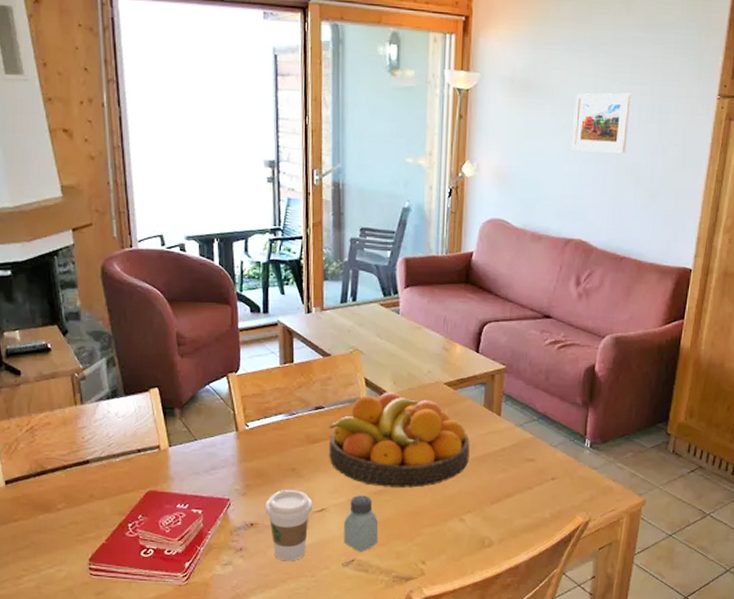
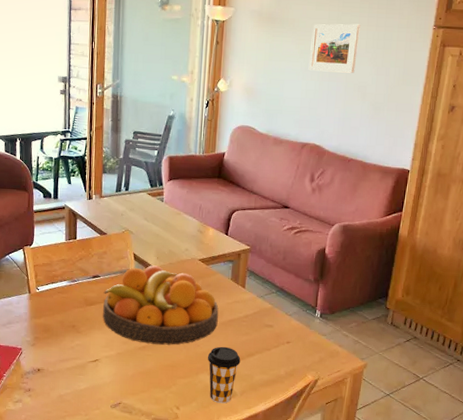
coffee cup: present [266,490,313,562] -> none [50,343,88,402]
saltshaker: present [344,495,379,553] -> none [112,349,142,397]
coffee cup: none [458,486,498,555] -> present [208,346,241,404]

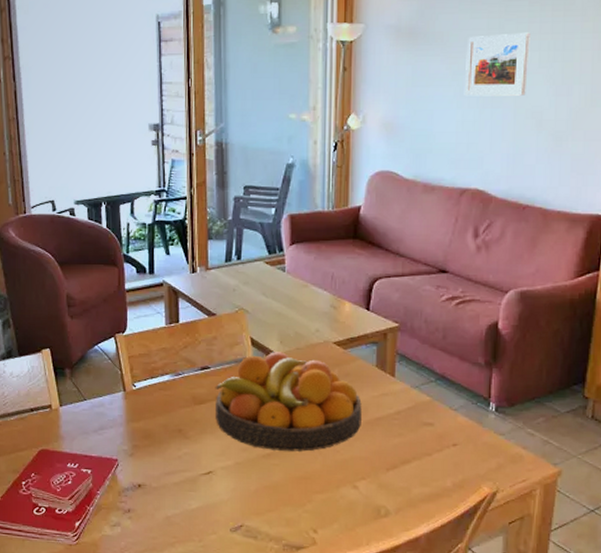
coffee cup: present [208,346,241,404] -> none [351,451,393,525]

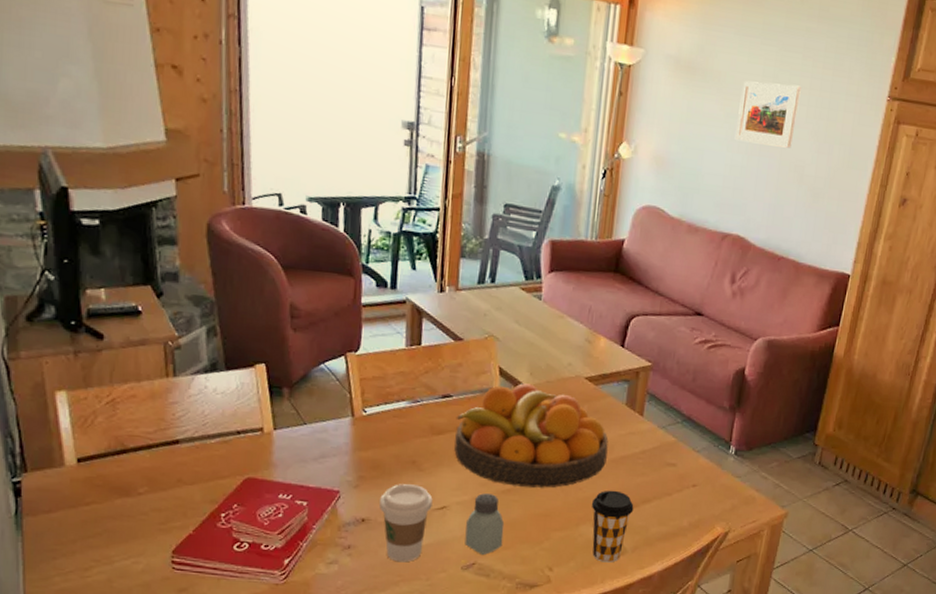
coffee cup: none [153,451,199,525] -> present [379,484,433,563]
saltshaker: none [231,458,267,518] -> present [464,493,505,556]
coffee cup: none [351,451,393,525] -> present [592,490,634,563]

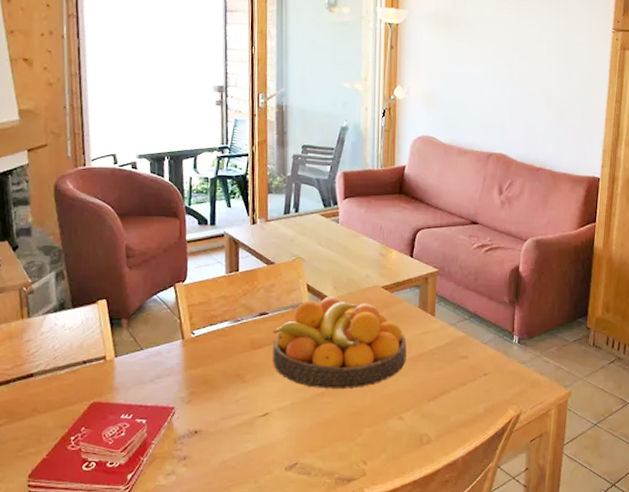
coffee cup: present [379,484,433,563] -> none [210,396,256,468]
saltshaker: present [464,493,505,556] -> none [287,398,321,456]
coffee cup: present [592,490,634,563] -> none [397,385,434,452]
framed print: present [734,81,801,148] -> none [489,27,540,78]

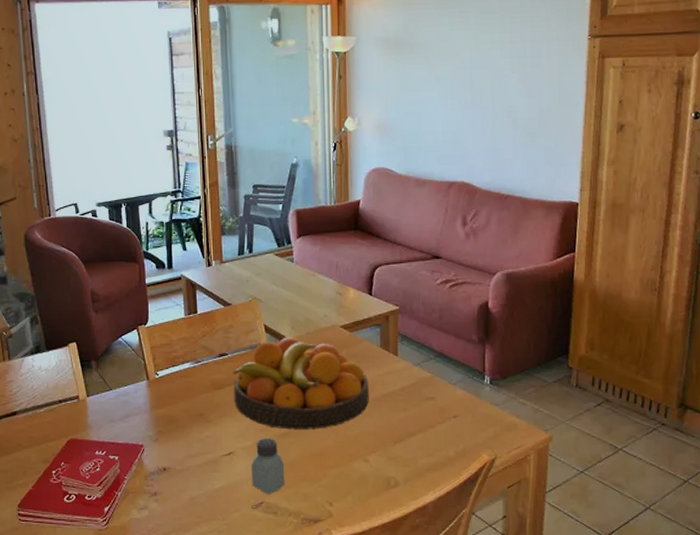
saltshaker: none [287,398,321,456] -> present [252,438,285,495]

